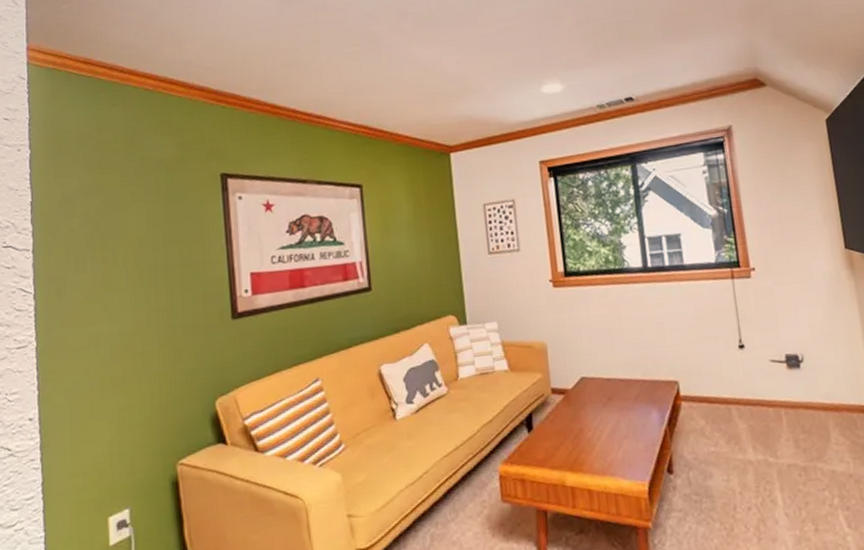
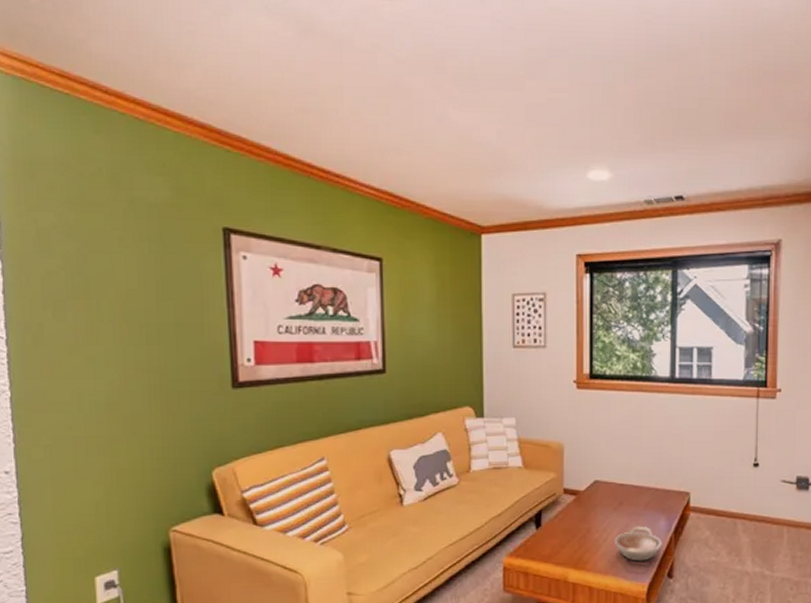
bowl: none [608,420,657,459] -> present [614,526,662,562]

